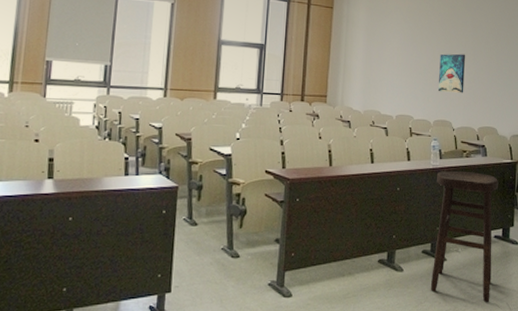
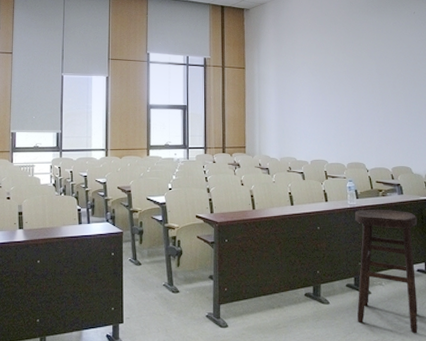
wall art: present [437,53,465,93] -> none [348,100,375,137]

